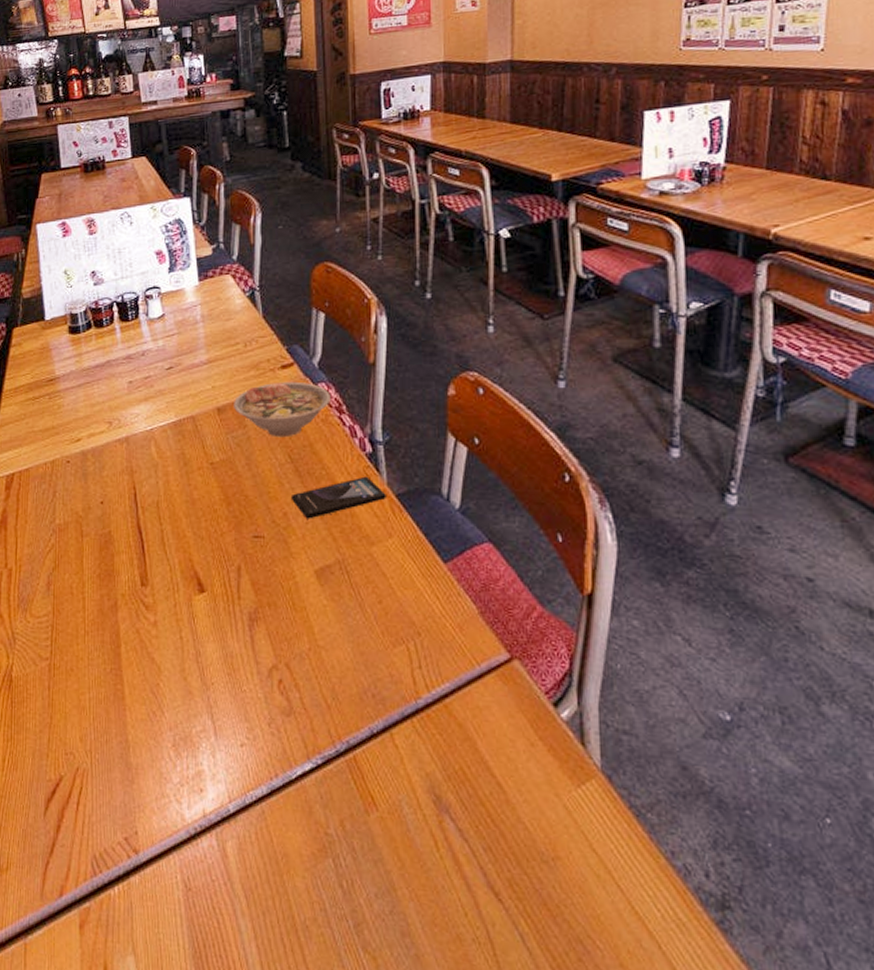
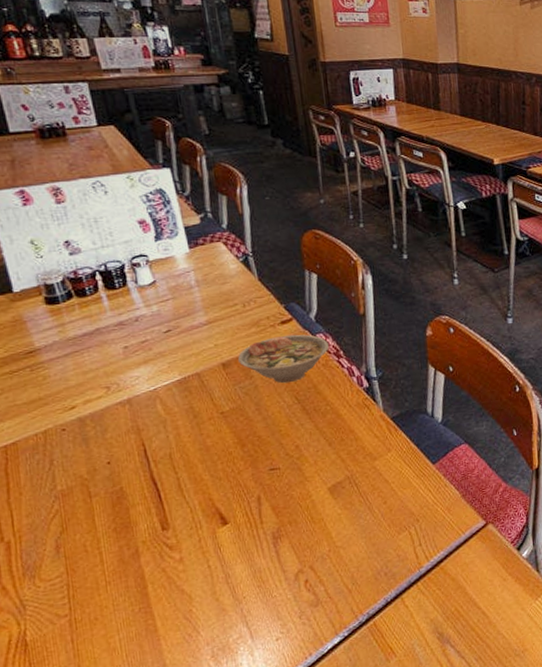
smartphone: present [290,476,386,519] -> none [300,406,384,448]

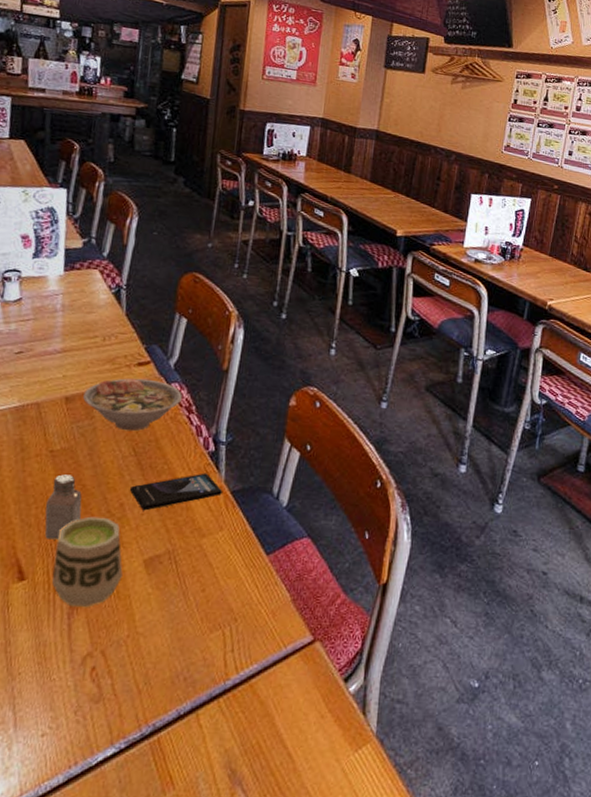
saltshaker: none [229,430,265,487] -> present [44,474,82,540]
cup: none [246,459,313,537] -> present [52,516,123,607]
smartphone: none [300,406,384,448] -> present [129,473,222,511]

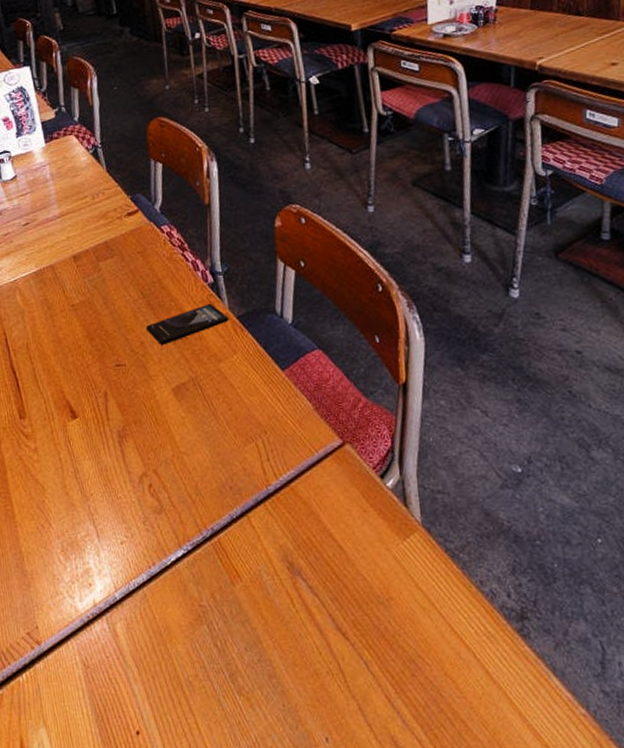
saltshaker: present [44,474,82,540] -> none [78,323,111,381]
cup: present [52,516,123,607] -> none [94,356,157,435]
soup bowl: present [83,378,182,432] -> none [87,226,174,277]

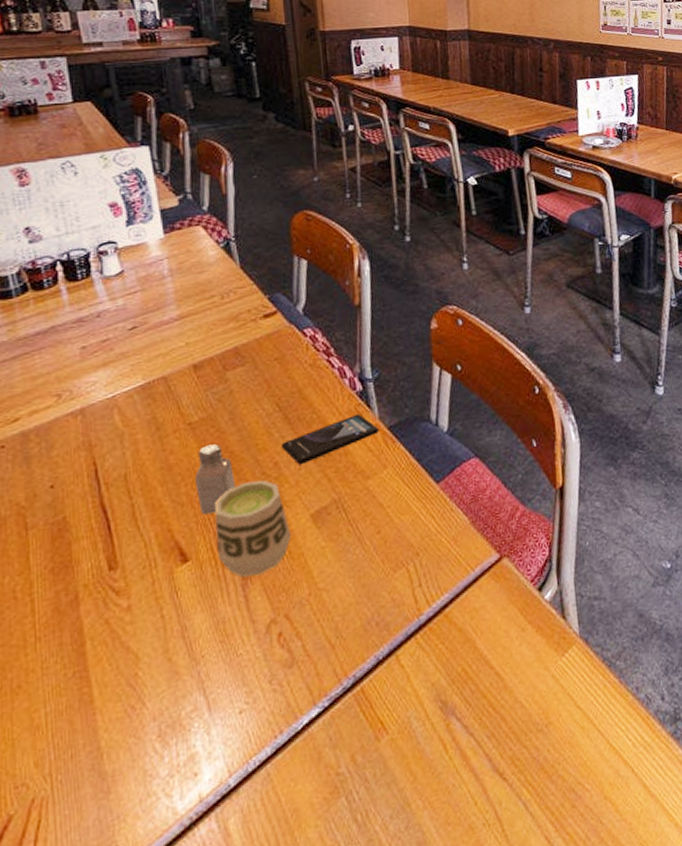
saltshaker: none [78,323,111,381] -> present [194,444,236,515]
cup: none [94,356,157,435] -> present [214,479,291,577]

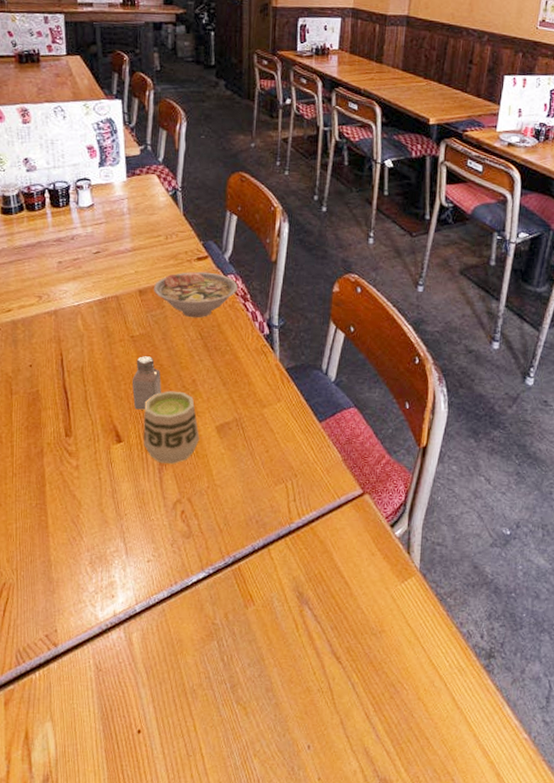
soup bowl: none [212,329,318,388] -> present [154,271,238,318]
smartphone: present [281,414,379,465] -> none [199,353,278,386]

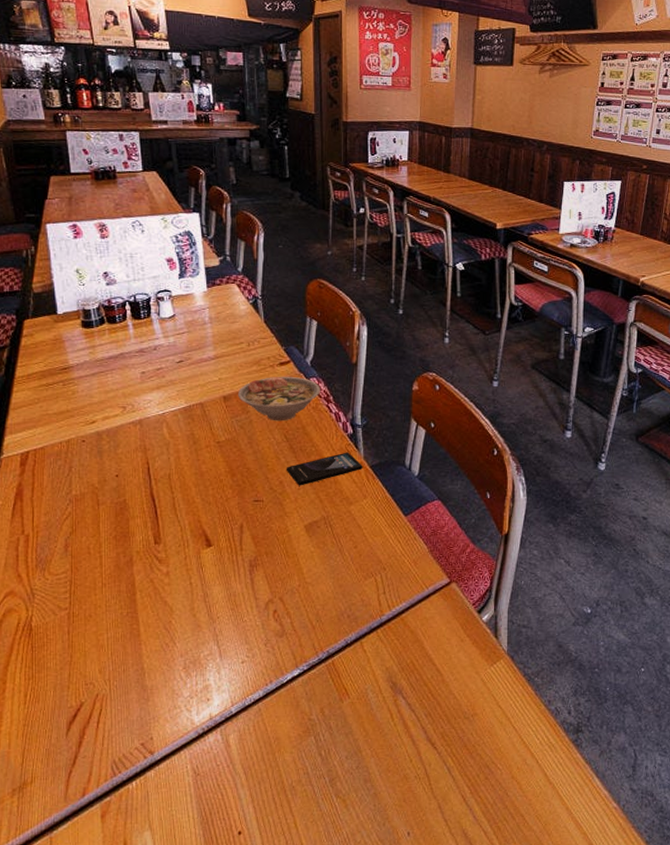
saltshaker: present [132,356,162,410] -> none [219,461,250,513]
cup: present [143,390,200,464] -> none [233,493,289,564]
smartphone: none [199,353,278,386] -> present [286,452,363,486]

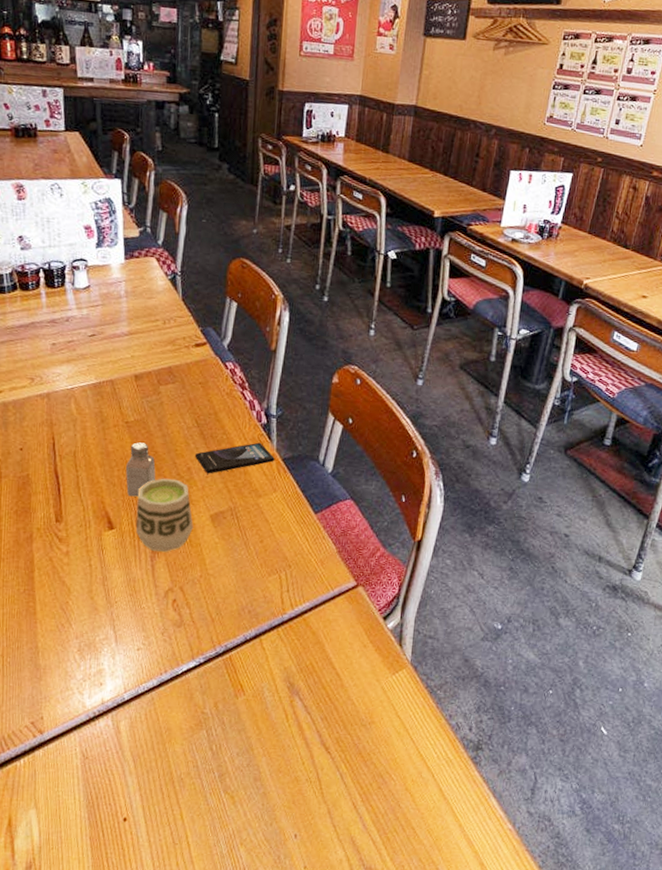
saltshaker: none [219,461,250,513] -> present [125,442,156,497]
cup: none [233,493,289,564] -> present [135,478,193,552]
soup bowl: present [238,376,320,421] -> none [150,358,236,406]

